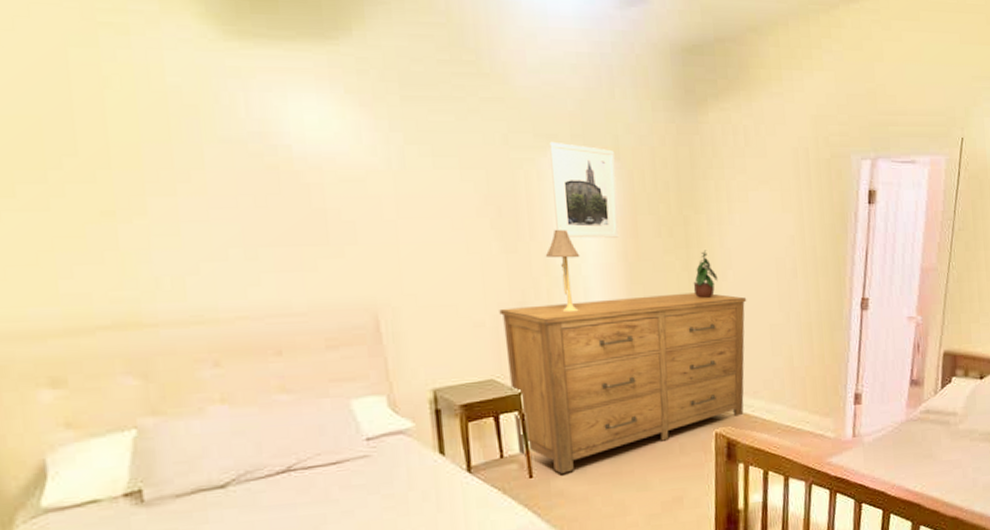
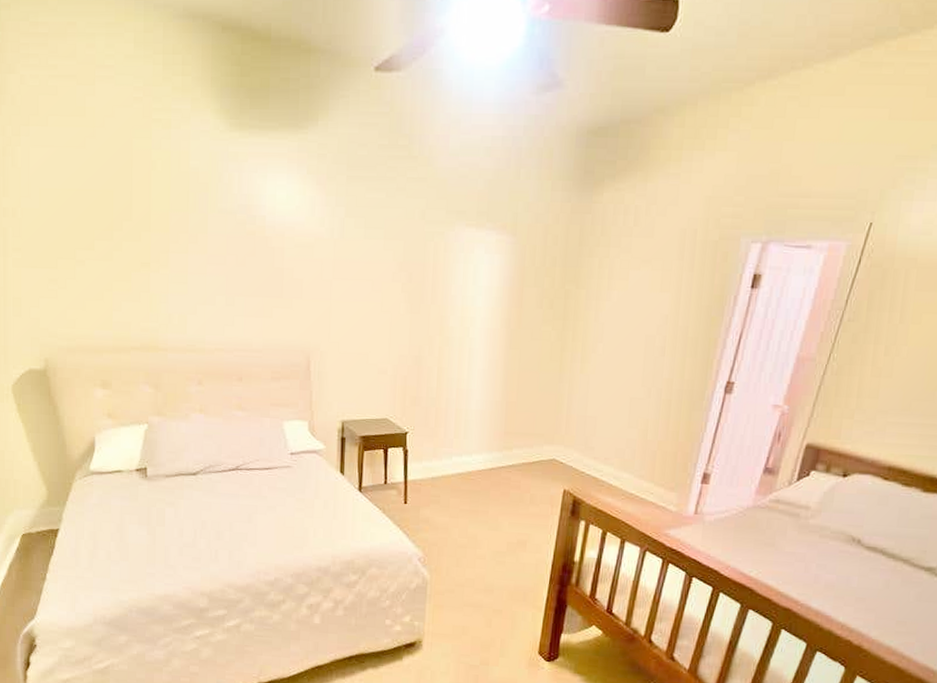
dresser: present [499,293,747,474] -> none [398,360,612,505]
table lamp: present [545,226,580,311] -> none [441,293,470,368]
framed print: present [549,141,619,239] -> none [454,217,512,306]
potted plant: present [693,250,718,299] -> none [564,323,588,368]

